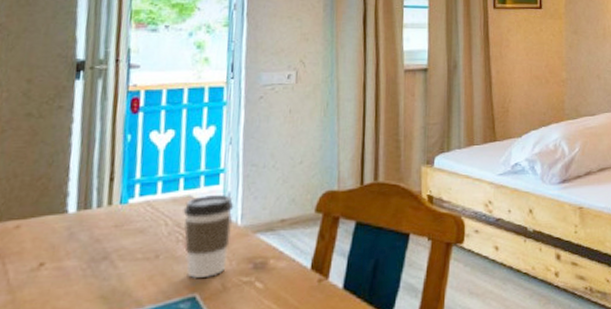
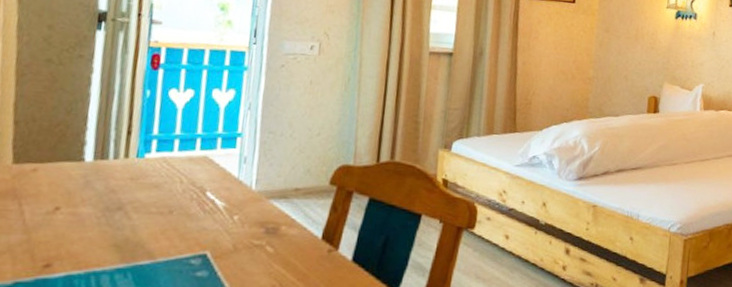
coffee cup: present [183,195,234,279] -> none [198,157,250,238]

